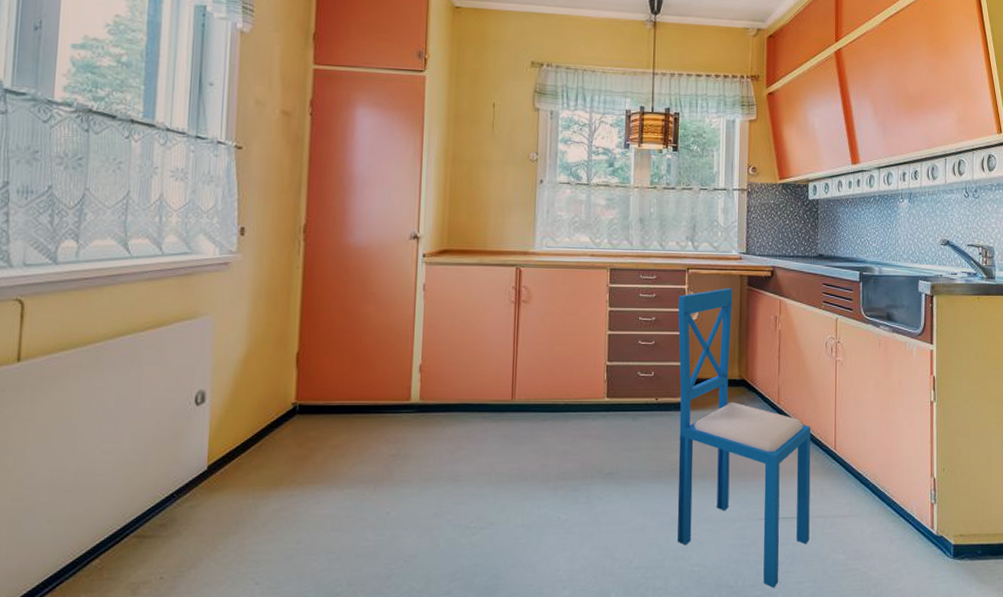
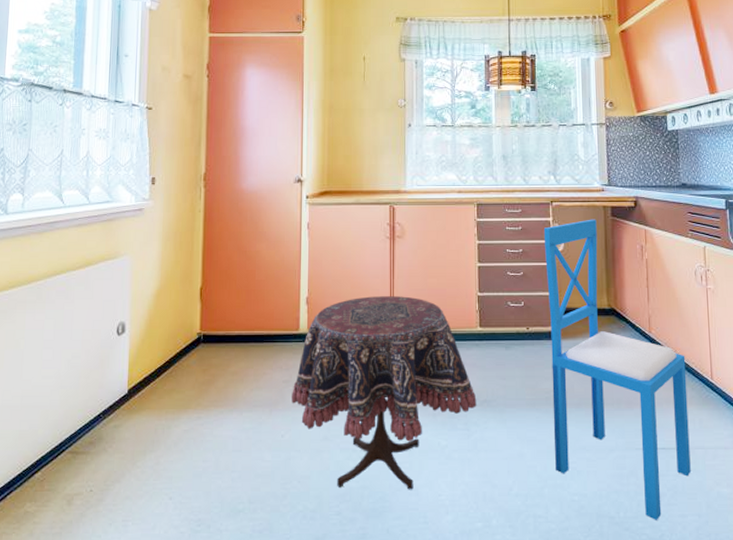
side table: none [399,364,601,566] -> present [292,296,477,490]

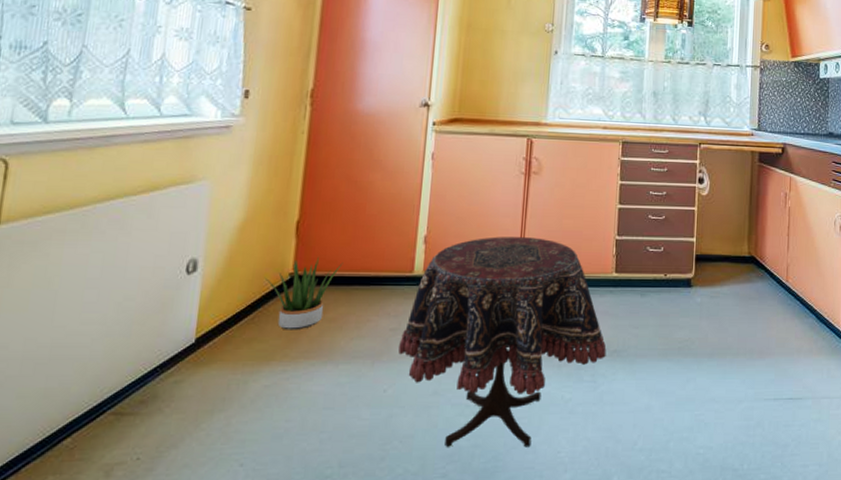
potted plant: none [179,318,240,383] -> present [265,256,343,330]
dining chair: present [543,219,691,520] -> none [683,163,819,471]

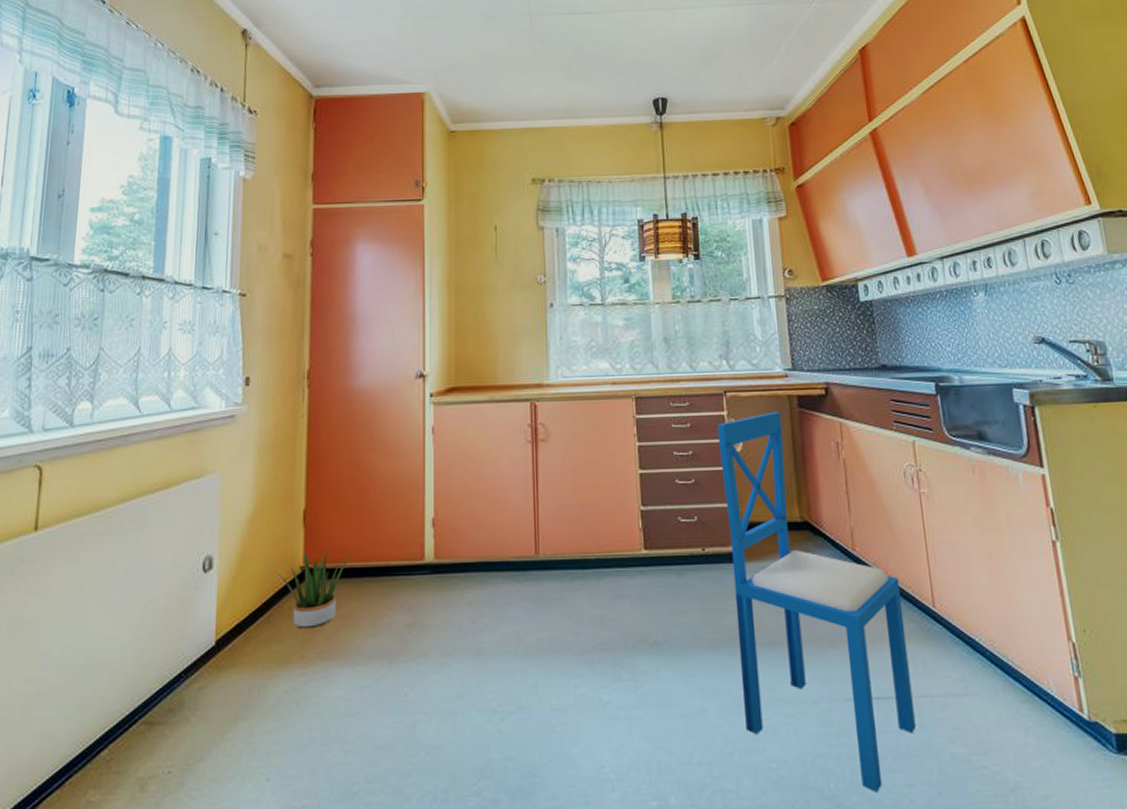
side table: present [398,236,607,448] -> none [416,513,645,761]
dining chair: none [683,163,819,471] -> present [717,411,916,792]

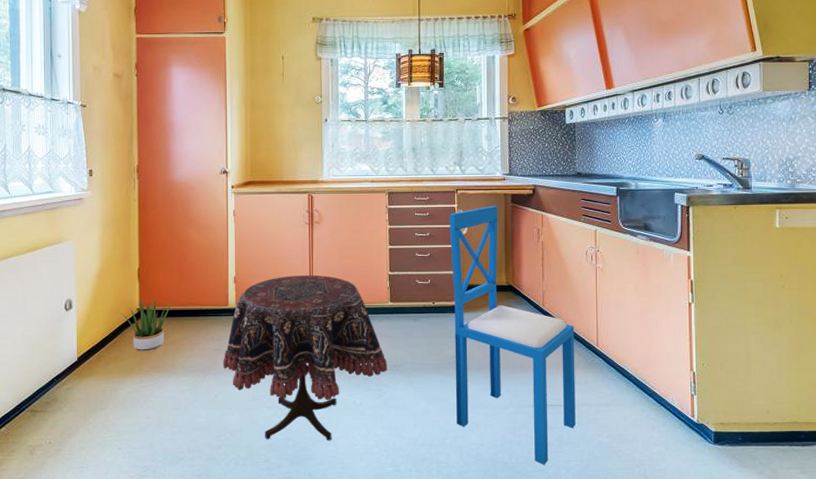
side table: none [416,513,645,761] -> present [223,275,388,441]

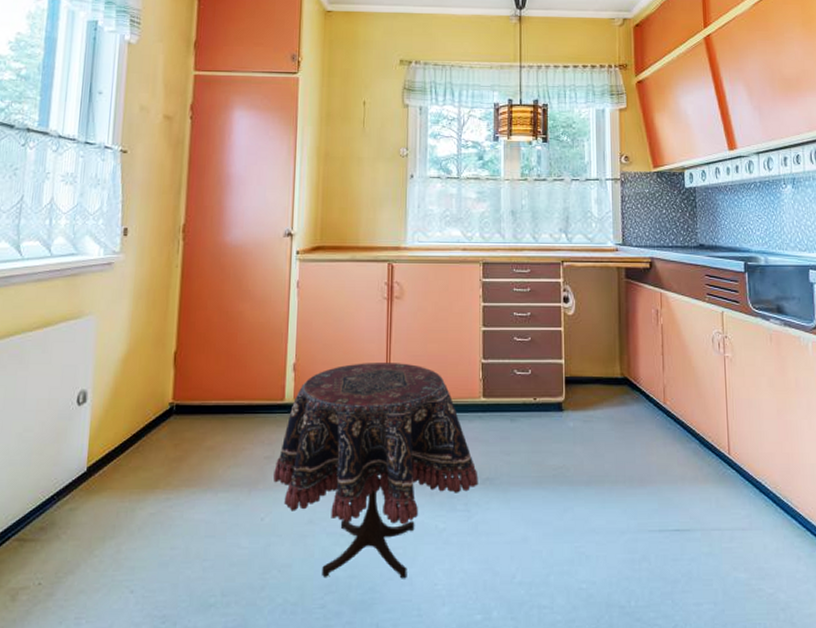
potted plant: present [120,295,175,351] -> none [148,386,218,459]
dining chair: present [449,205,576,465] -> none [553,281,707,609]

